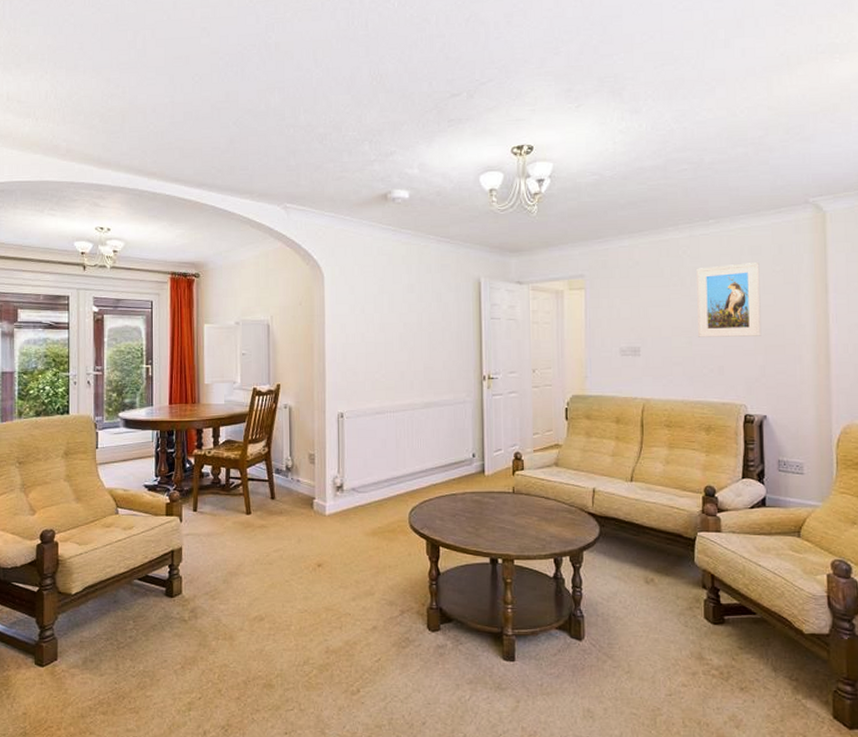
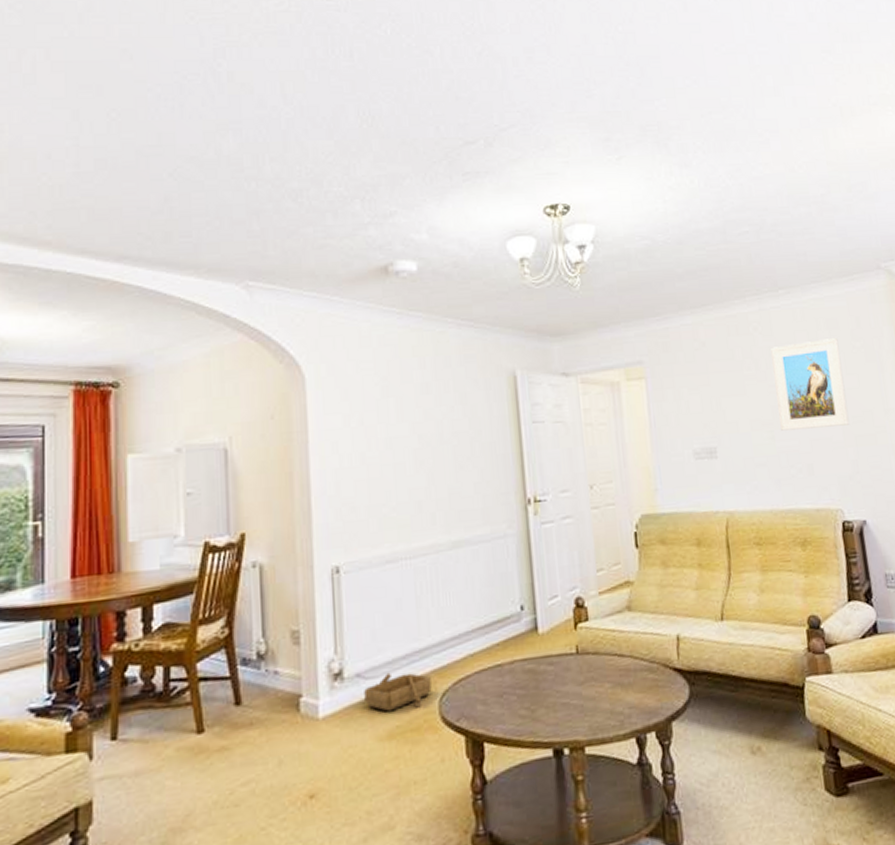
wooden boat: none [357,490,404,517] -> present [364,672,432,712]

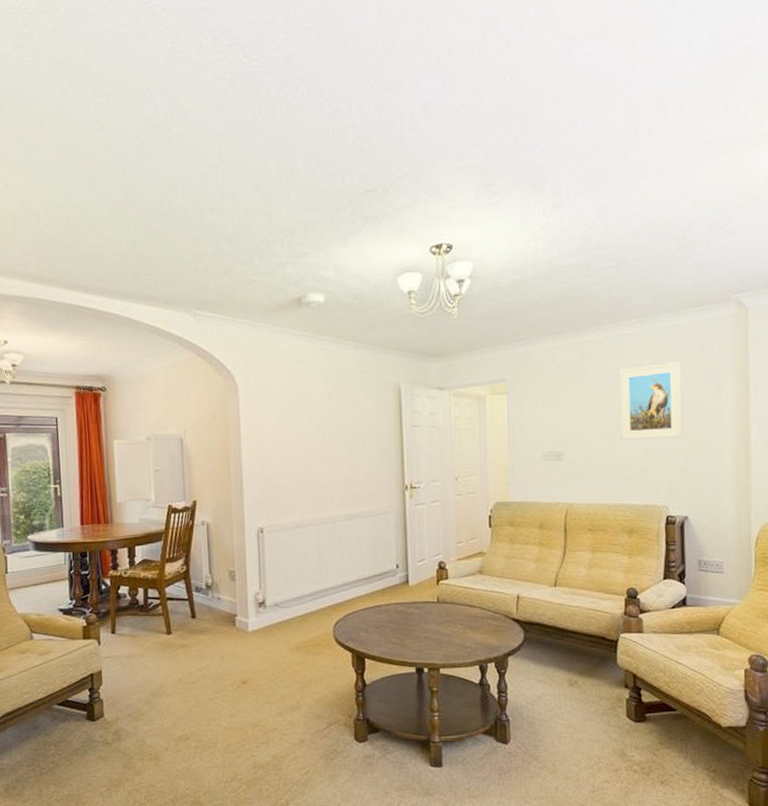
wooden boat: present [364,672,432,712] -> none [280,605,328,631]

